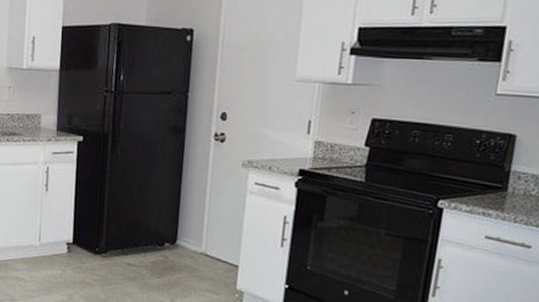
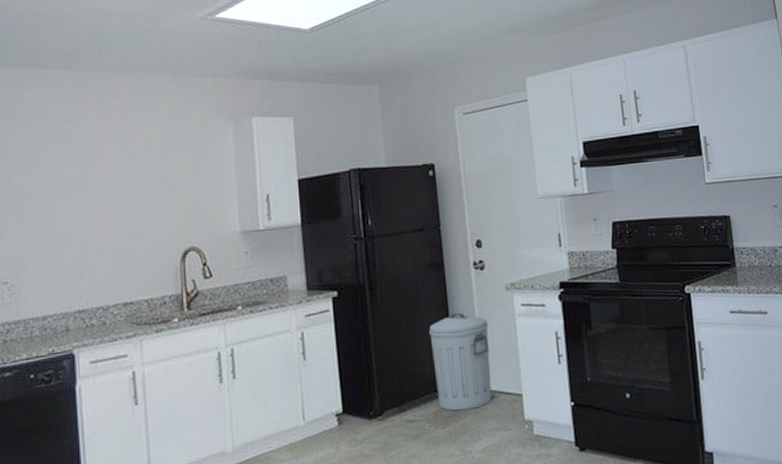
trash can: none [158,177,218,268] -> present [429,312,492,411]

